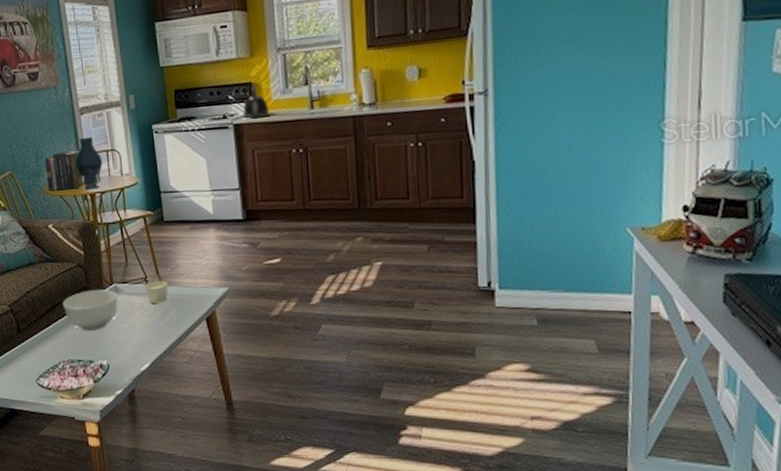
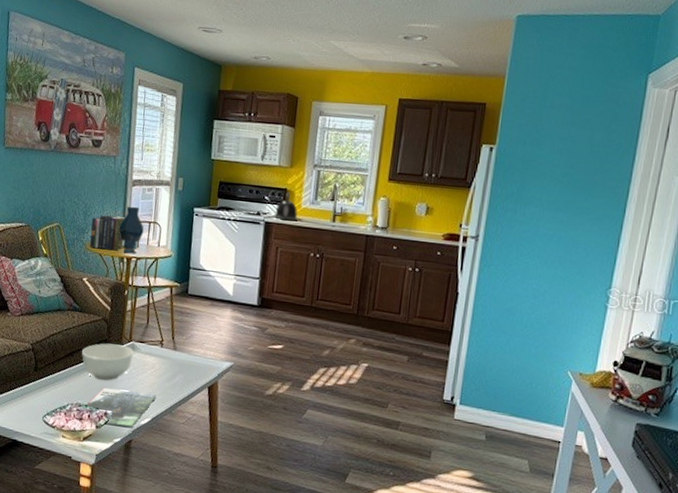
magazine: none [78,336,152,378] -> present [85,388,157,428]
candle: present [145,280,169,304] -> none [159,345,181,367]

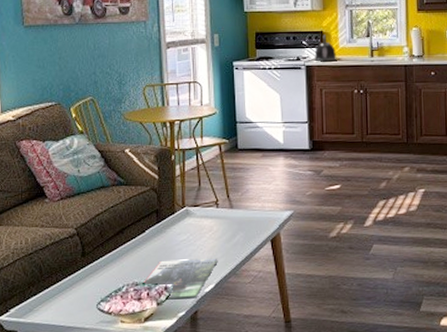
bowl: present [81,343,133,381] -> none [132,212,188,254]
books: present [90,215,126,251] -> none [127,81,163,117]
vase: present [118,206,144,254] -> none [157,69,184,117]

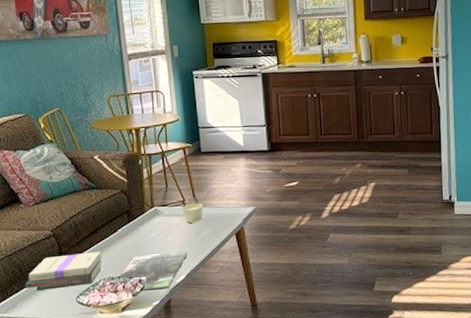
books: none [43,253,128,294] -> present [24,251,103,291]
candle: none [215,204,238,226] -> present [182,203,204,223]
kettle: present [314,35,337,62] -> none [269,43,291,69]

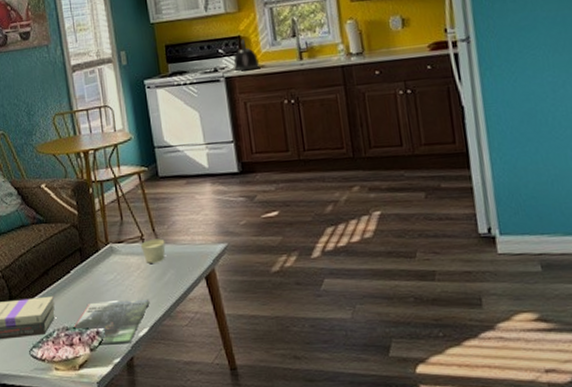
kettle: none [269,43,291,69] -> present [233,39,260,72]

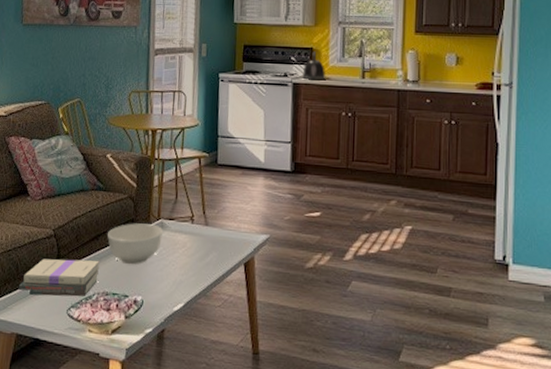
bowl: none [56,250,114,296] -> present [107,223,163,265]
magazine: present [73,298,150,345] -> none [113,273,189,316]
candle: present [141,238,166,263] -> none [190,221,213,244]

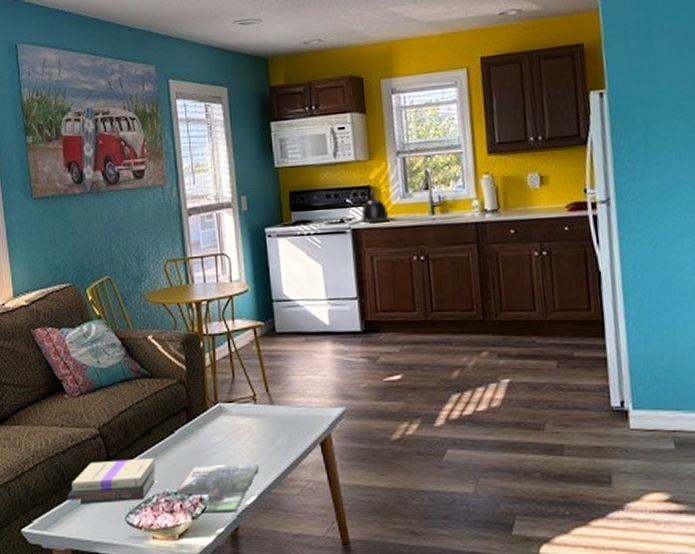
bowl: present [107,223,163,265] -> none [159,410,223,459]
magazine: none [113,273,189,316] -> present [174,464,259,513]

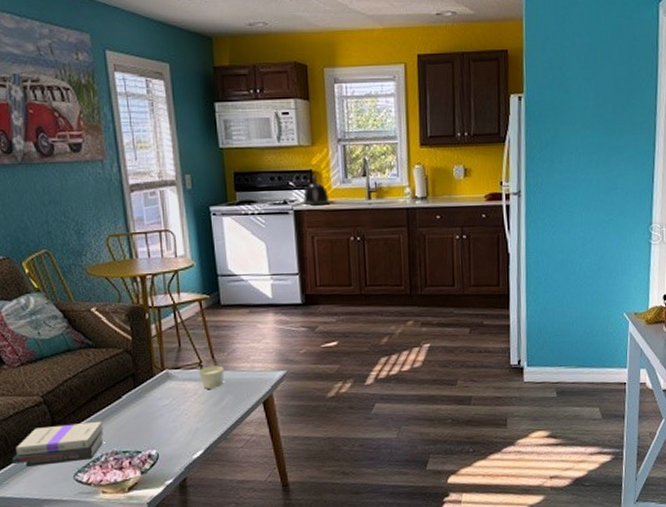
magazine: present [174,464,259,513] -> none [123,423,206,468]
candle: none [253,399,279,426] -> present [199,365,225,389]

